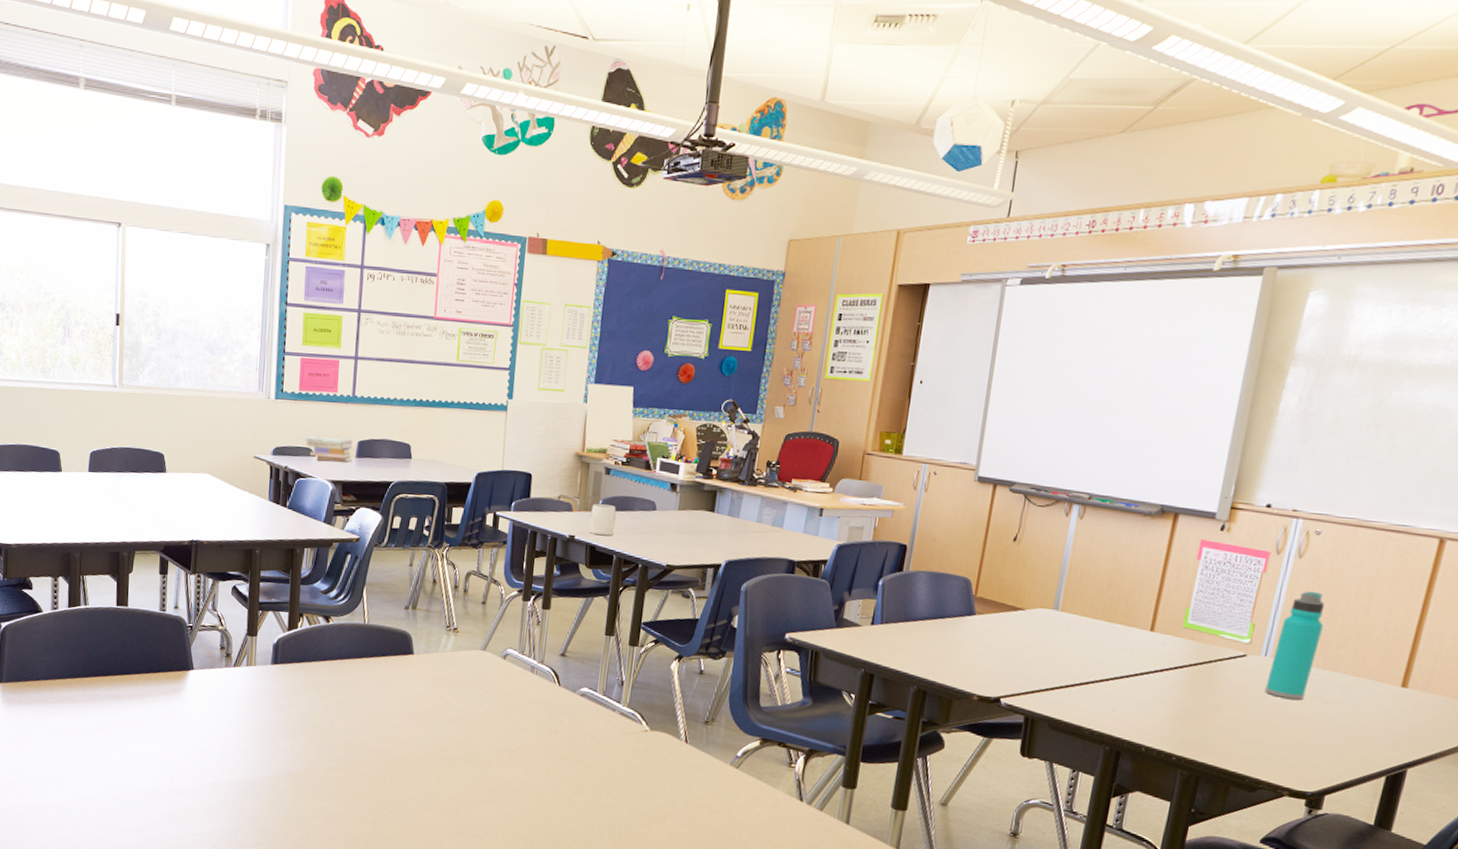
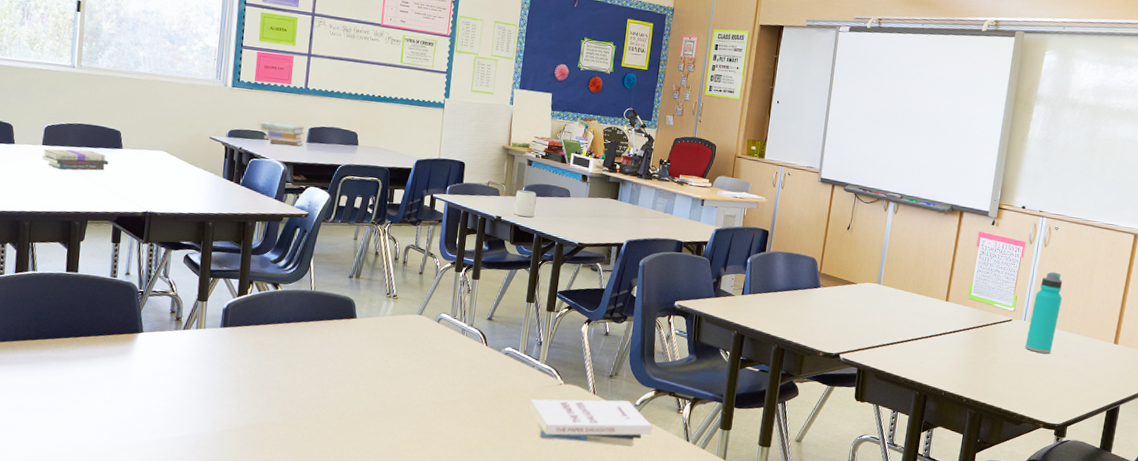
books: none [89,475,154,498] -> present [42,149,109,171]
books: none [609,747,757,805] -> present [529,398,652,446]

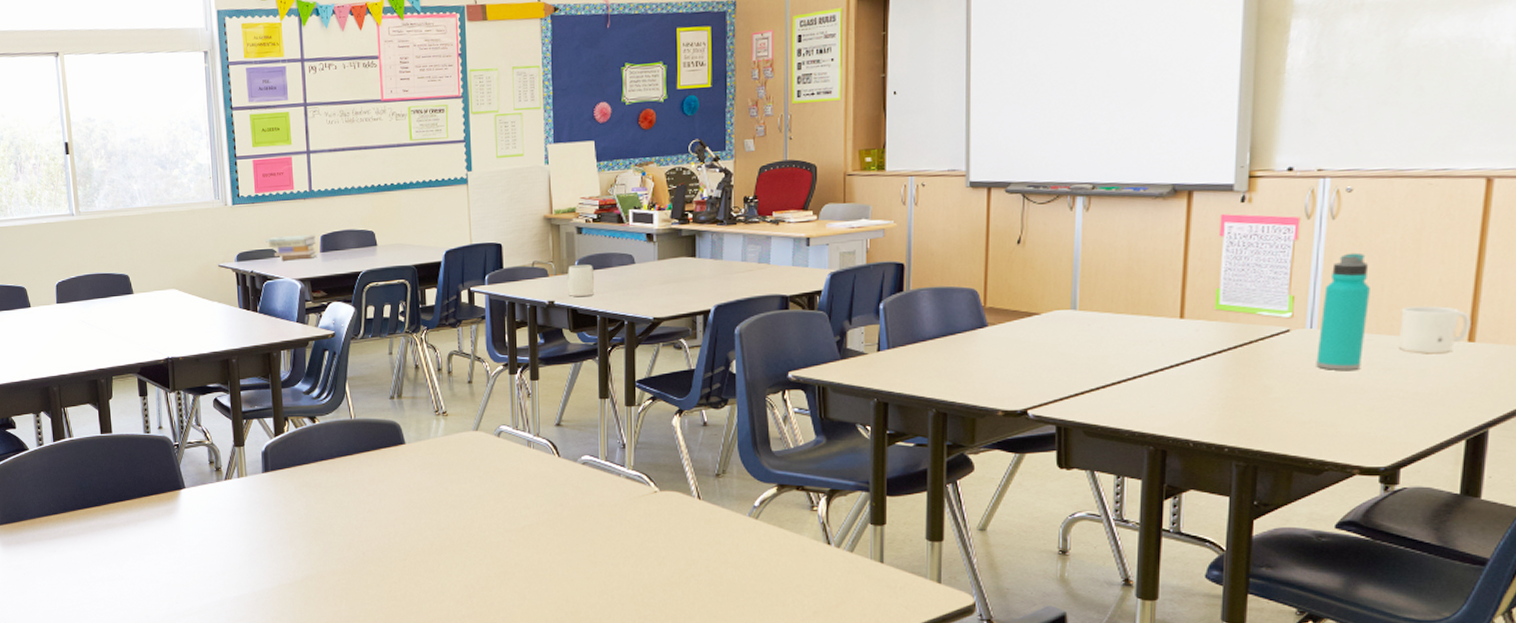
books: present [42,149,109,171] -> none [58,300,123,327]
books: present [529,398,652,446] -> none [620,502,779,558]
mug: none [1074,314,1117,350] -> present [1398,305,1471,355]

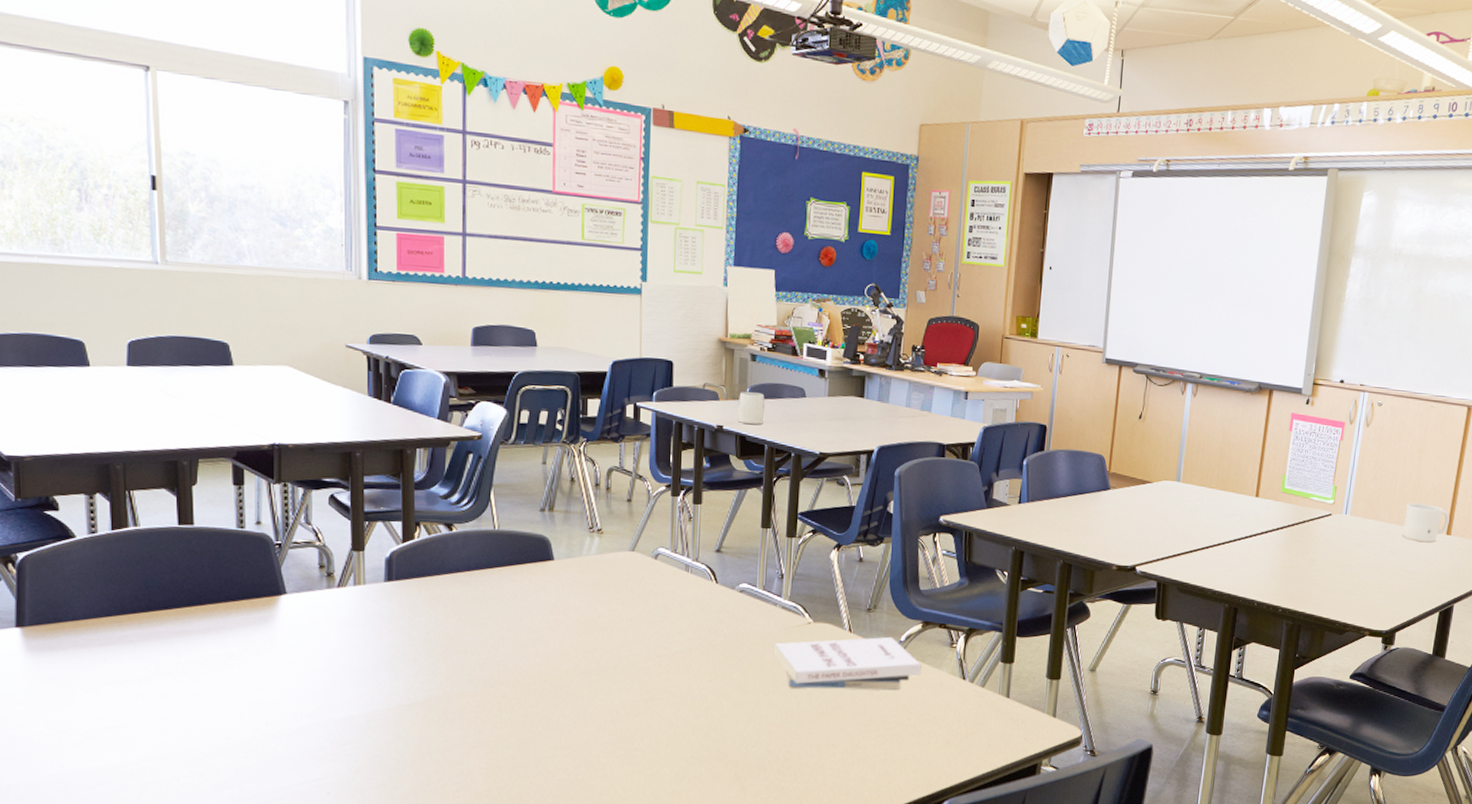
books: present [266,234,316,261] -> none [406,321,466,352]
books: none [620,502,779,558] -> present [773,636,921,690]
water bottle: present [1316,252,1370,370] -> none [1347,455,1388,551]

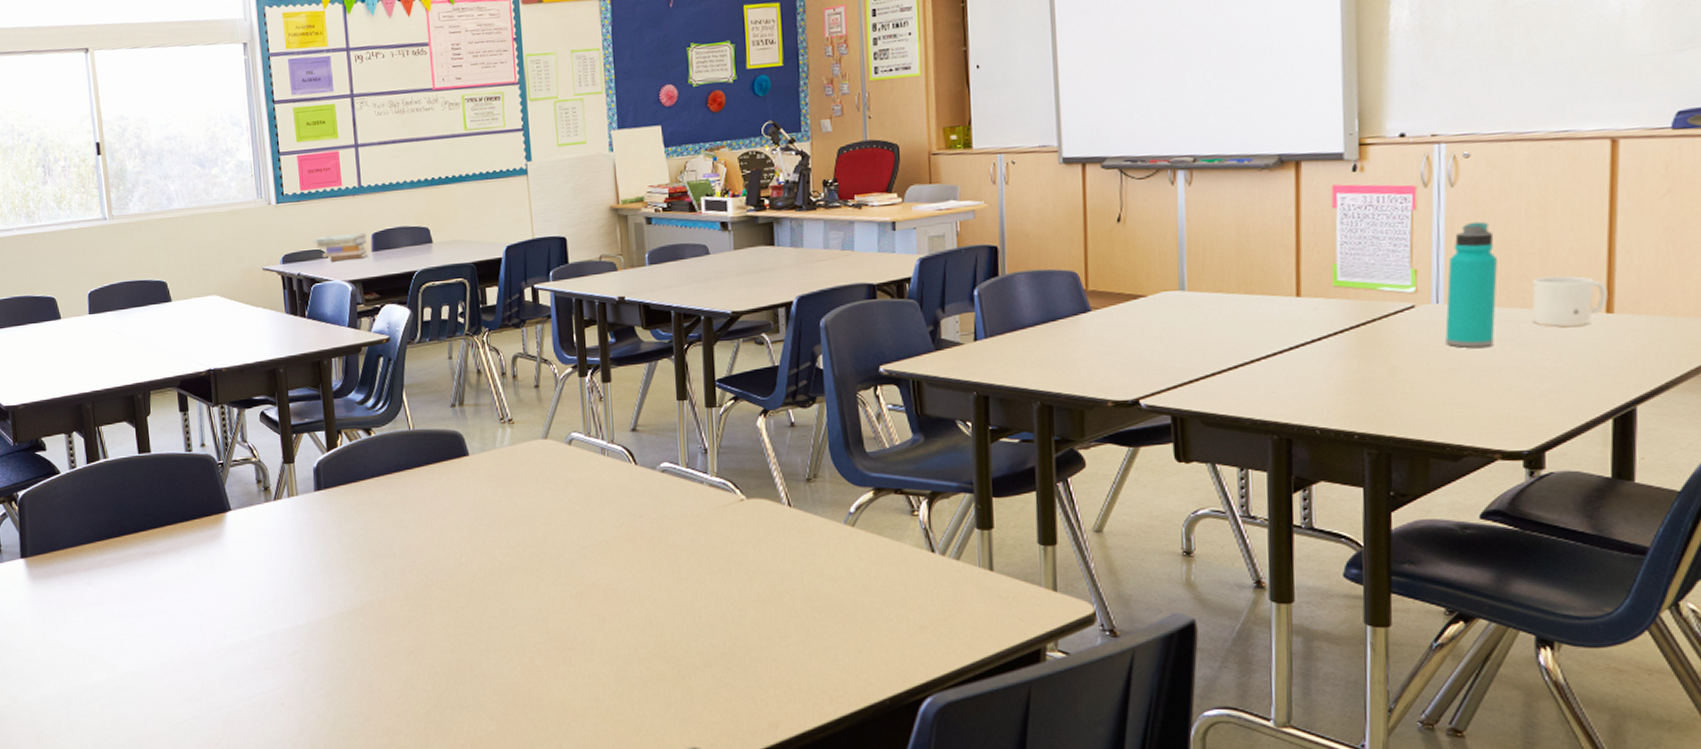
books: none [406,321,466,352] -> present [313,232,368,262]
mug: present [738,392,766,425] -> none [638,257,668,292]
books: present [773,636,921,690] -> none [705,508,879,573]
water bottle: none [1347,455,1388,551] -> present [1445,221,1498,348]

